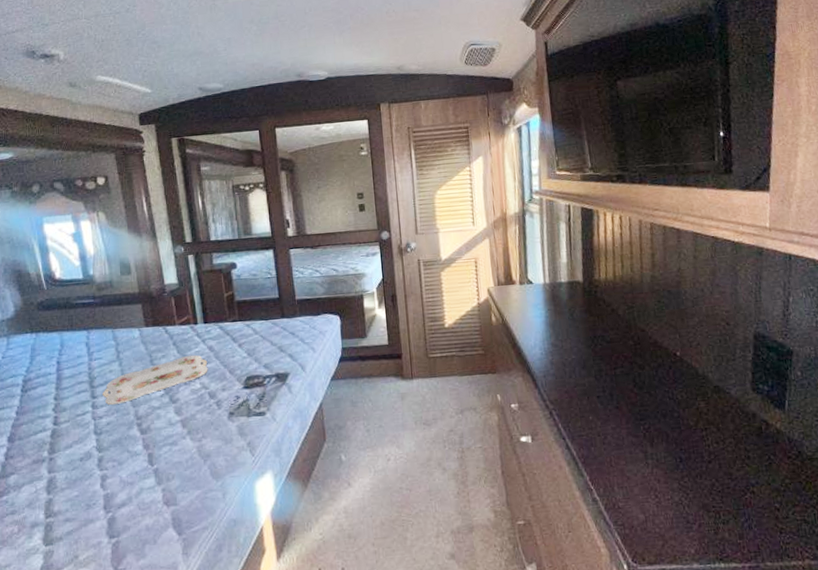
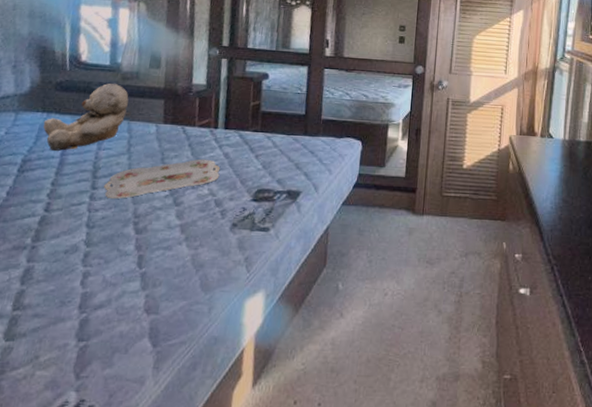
teddy bear: none [34,295,108,368] -> present [43,83,129,151]

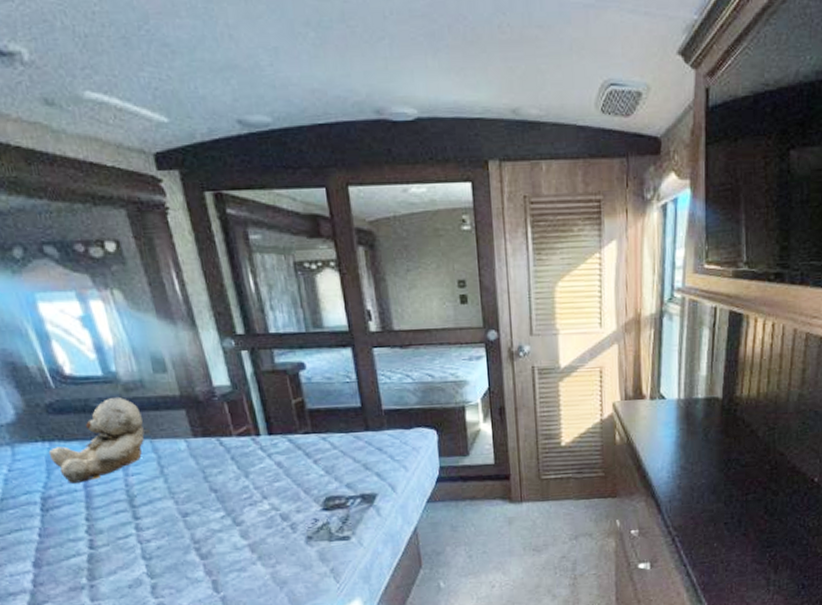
serving tray: present [104,159,221,199] -> none [147,471,278,527]

